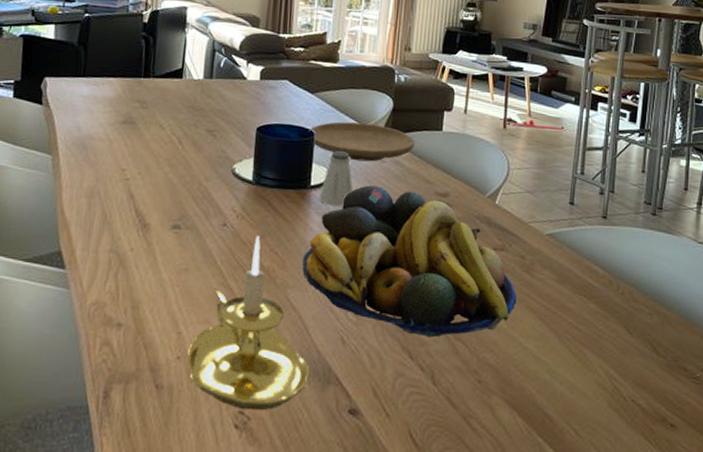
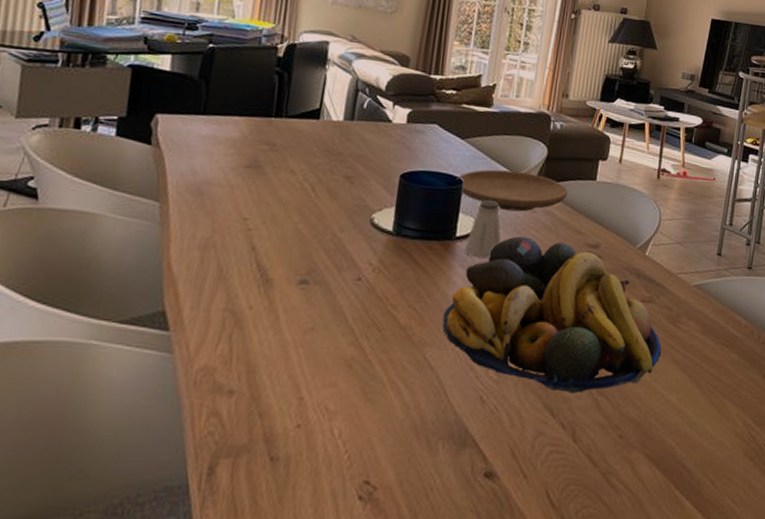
candle holder: present [187,235,310,411] -> none [308,290,446,480]

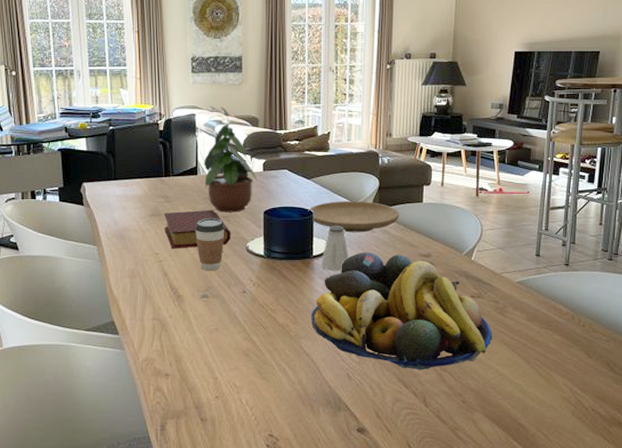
book: none [262,164,353,215] -> present [163,209,231,249]
coffee cup: none [303,177,346,249] -> present [194,218,225,272]
potted plant: none [327,37,398,173] -> present [203,106,258,213]

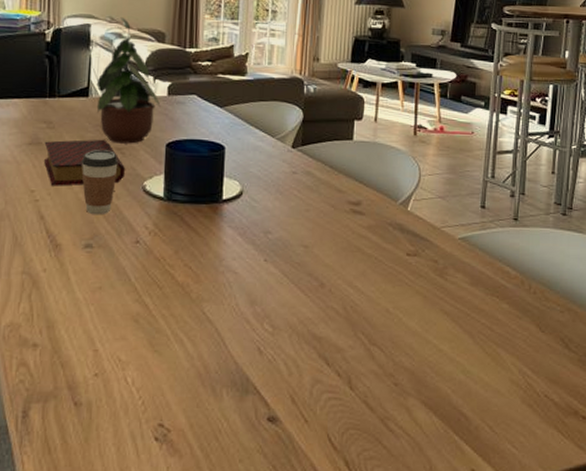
plate: present [308,201,400,233] -> none [219,134,326,174]
fruit bowl: present [311,252,492,370] -> none [217,197,430,344]
saltshaker: present [320,226,349,271] -> none [231,164,265,220]

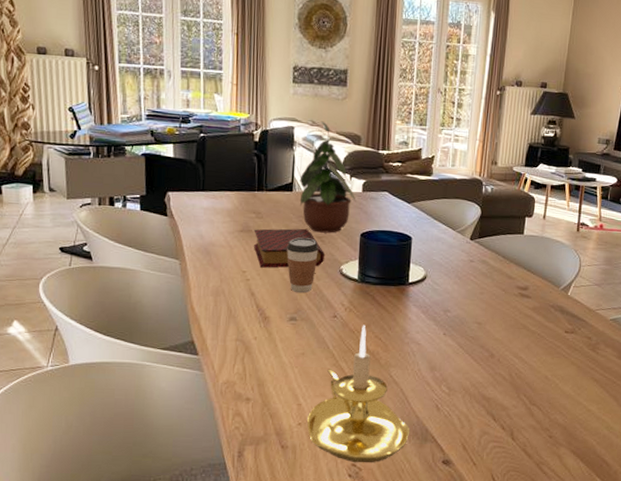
candle holder: none [105,251,228,423] -> present [307,325,410,463]

